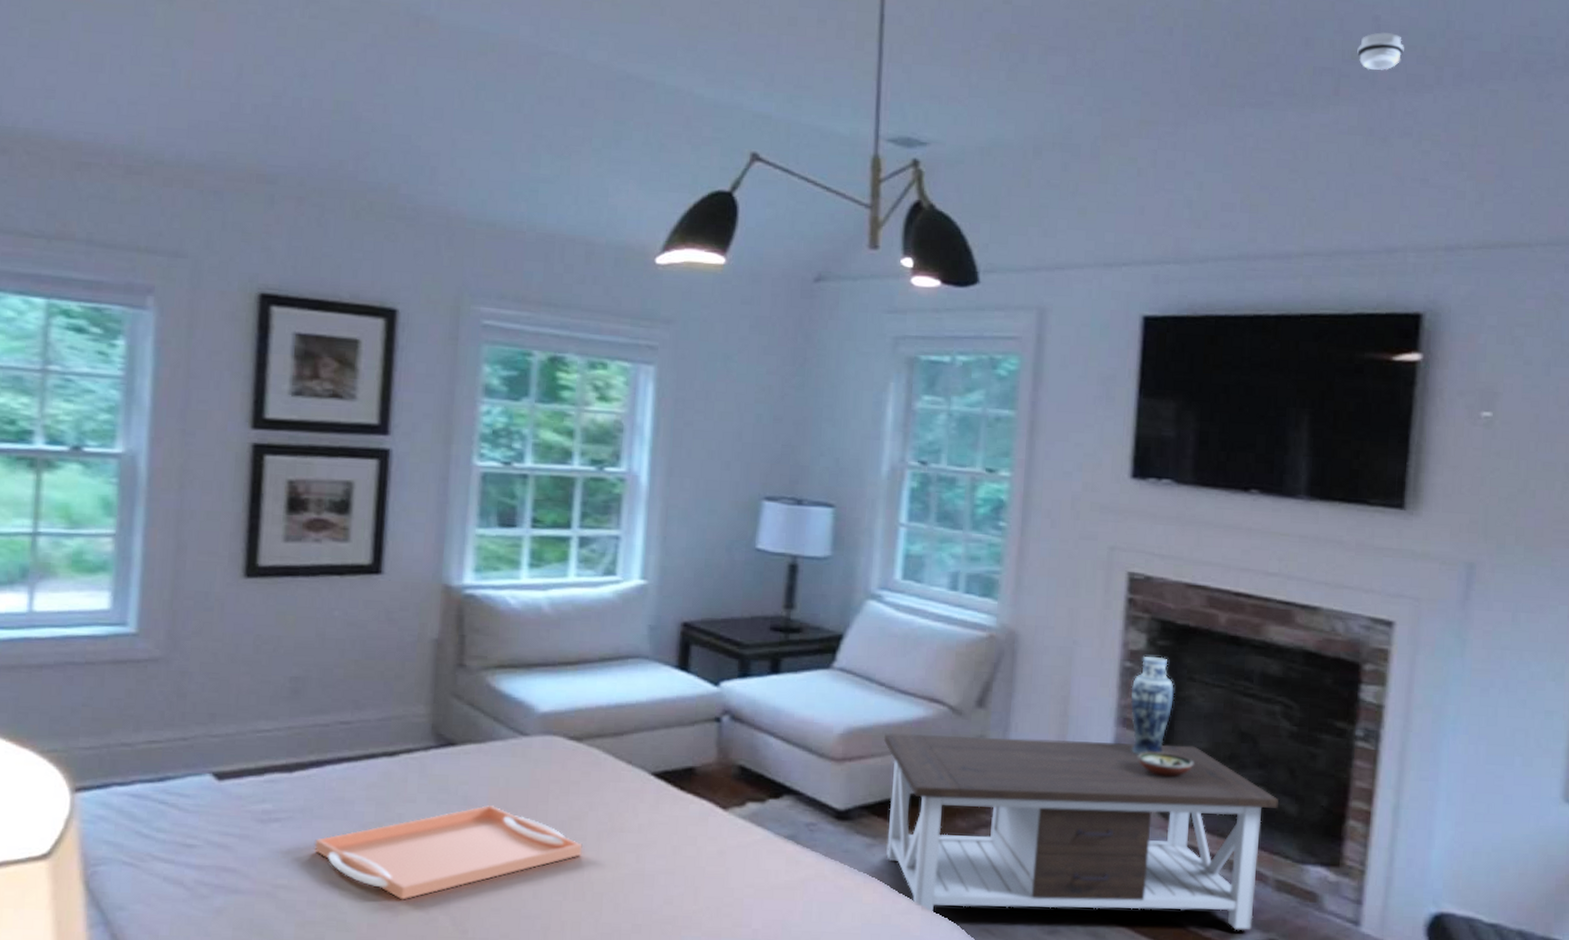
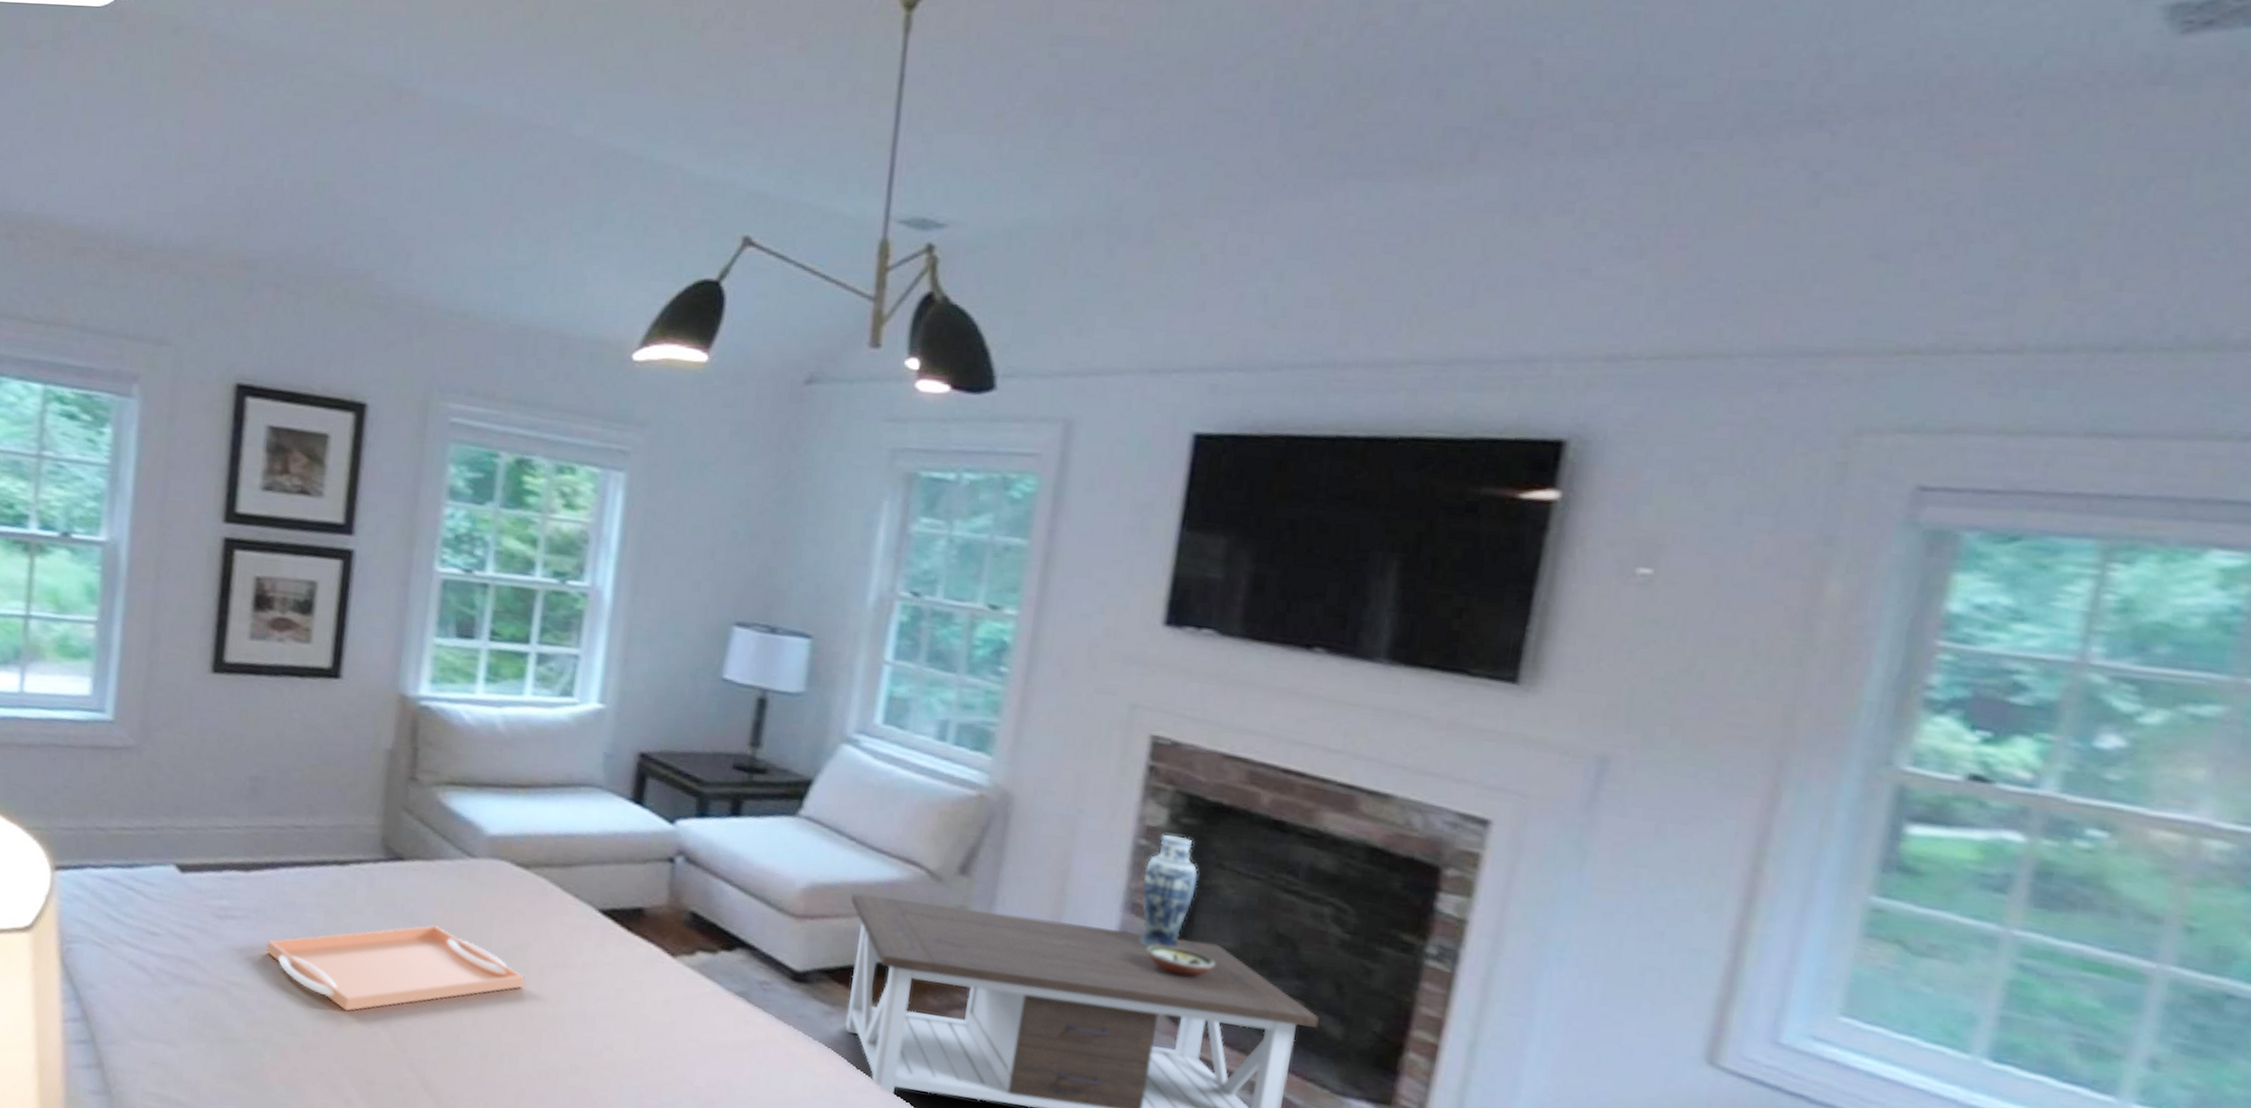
smoke detector: present [1357,32,1404,70] -> none [1506,79,1573,130]

